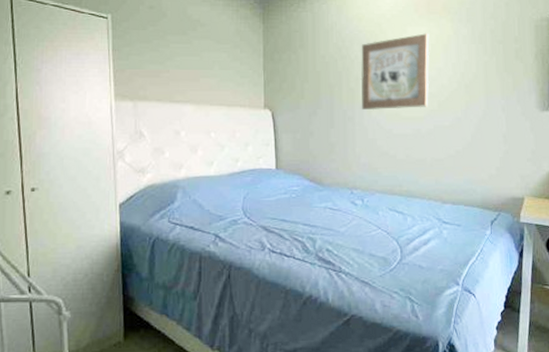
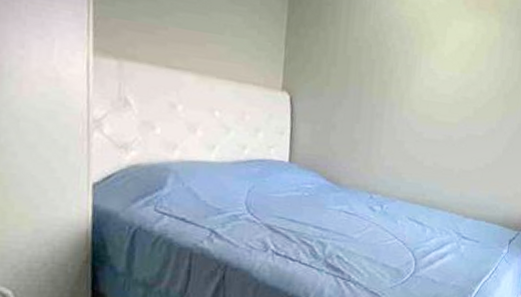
wall art: present [360,32,430,111] -> none [392,29,475,113]

